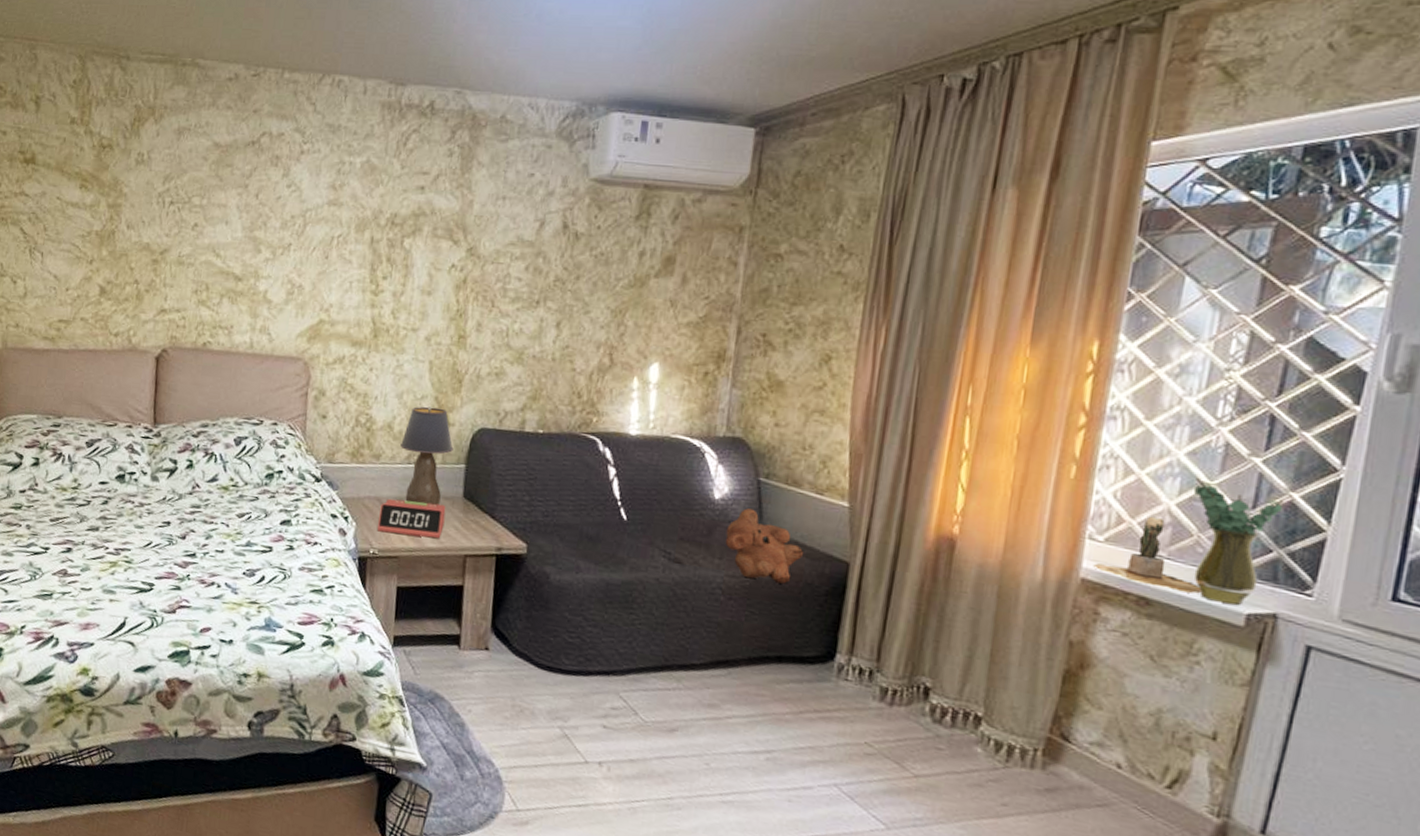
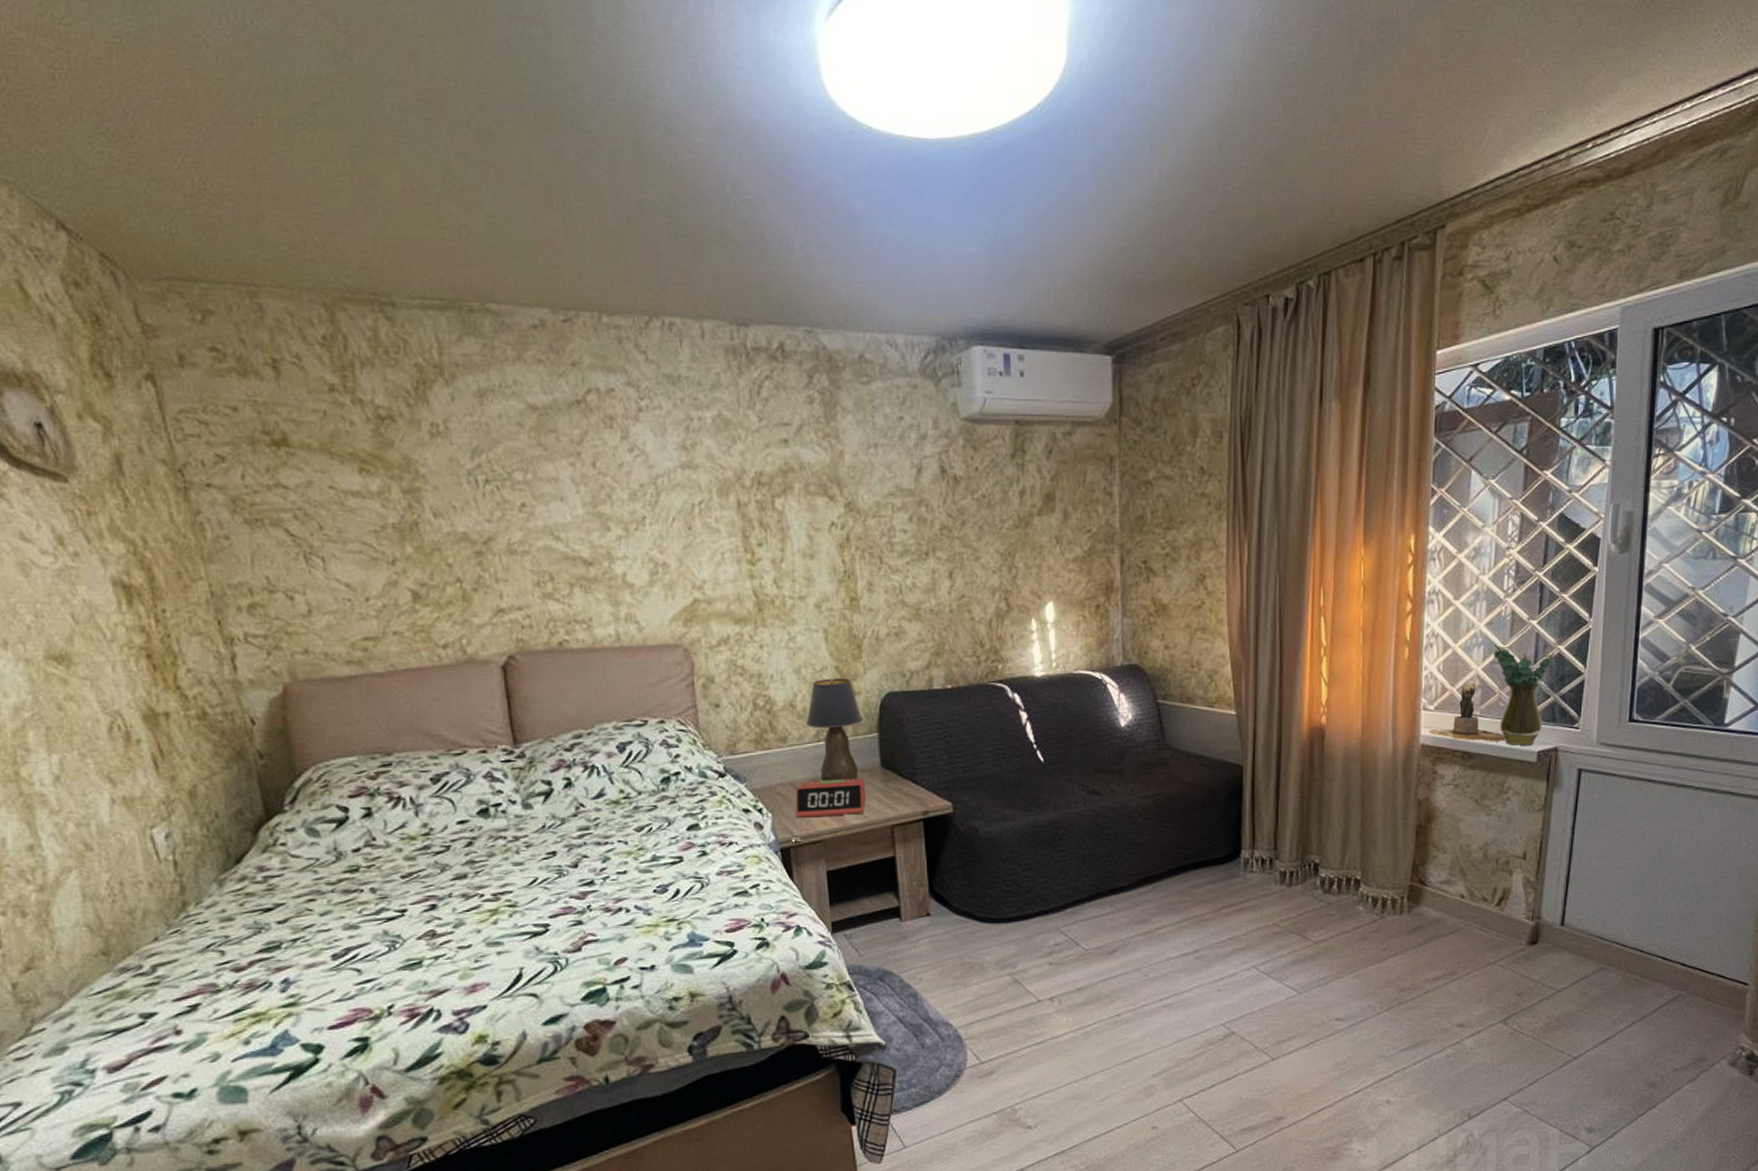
teddy bear: present [725,508,805,584] -> none [1135,731,1204,797]

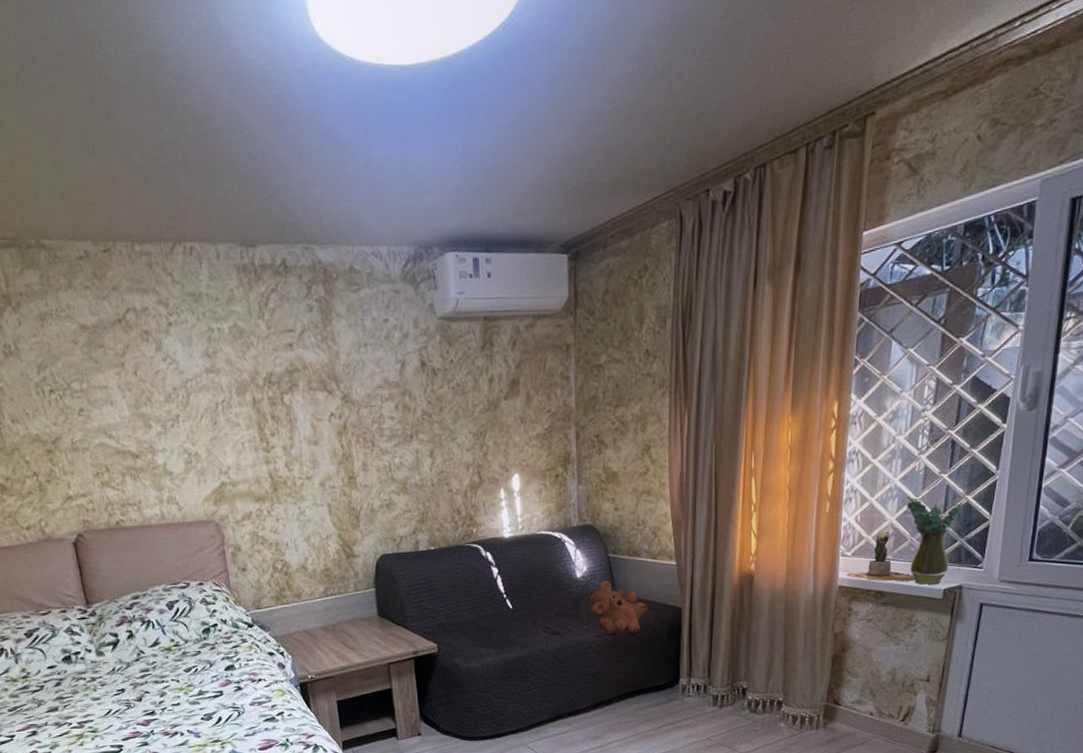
alarm clock: present [795,778,866,818] -> none [310,625,367,659]
table lamp: present [806,678,863,782] -> none [316,543,363,629]
teddy bear: none [1135,731,1204,797] -> present [589,580,649,635]

